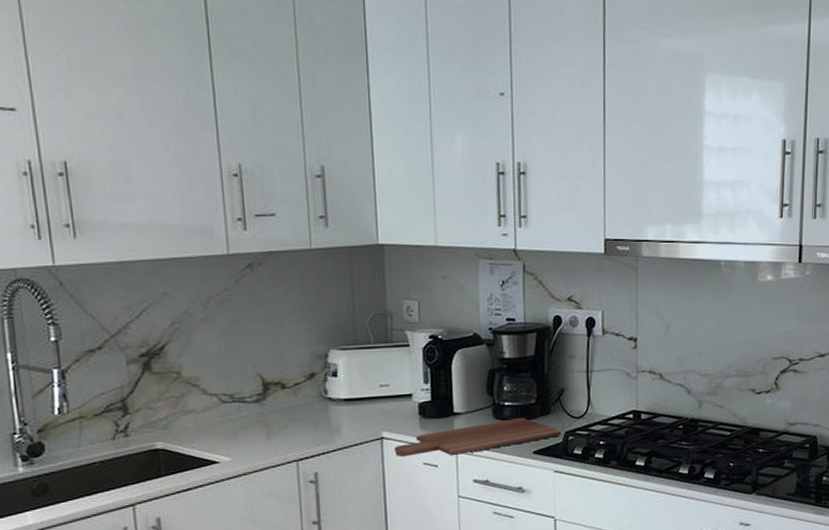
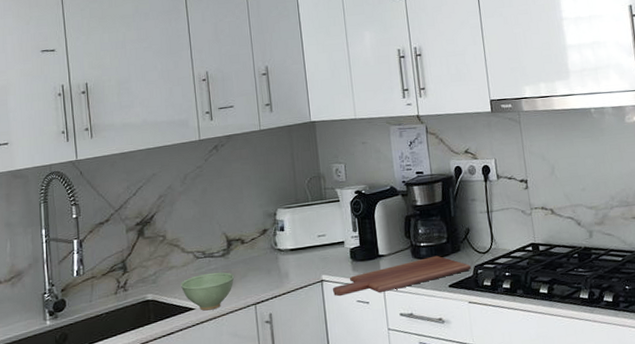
bowl: none [200,420,272,465] -> present [180,272,235,311]

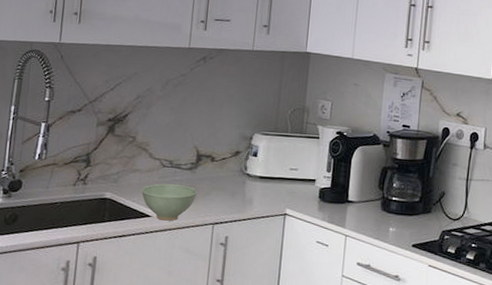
cutting board: present [332,255,472,297] -> none [293,212,439,239]

